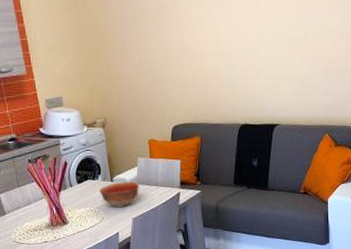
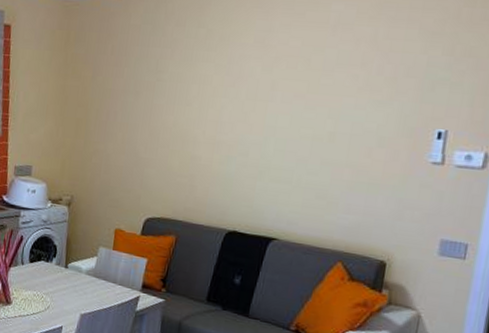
bowl: present [99,182,140,207] -> none [51,269,96,300]

